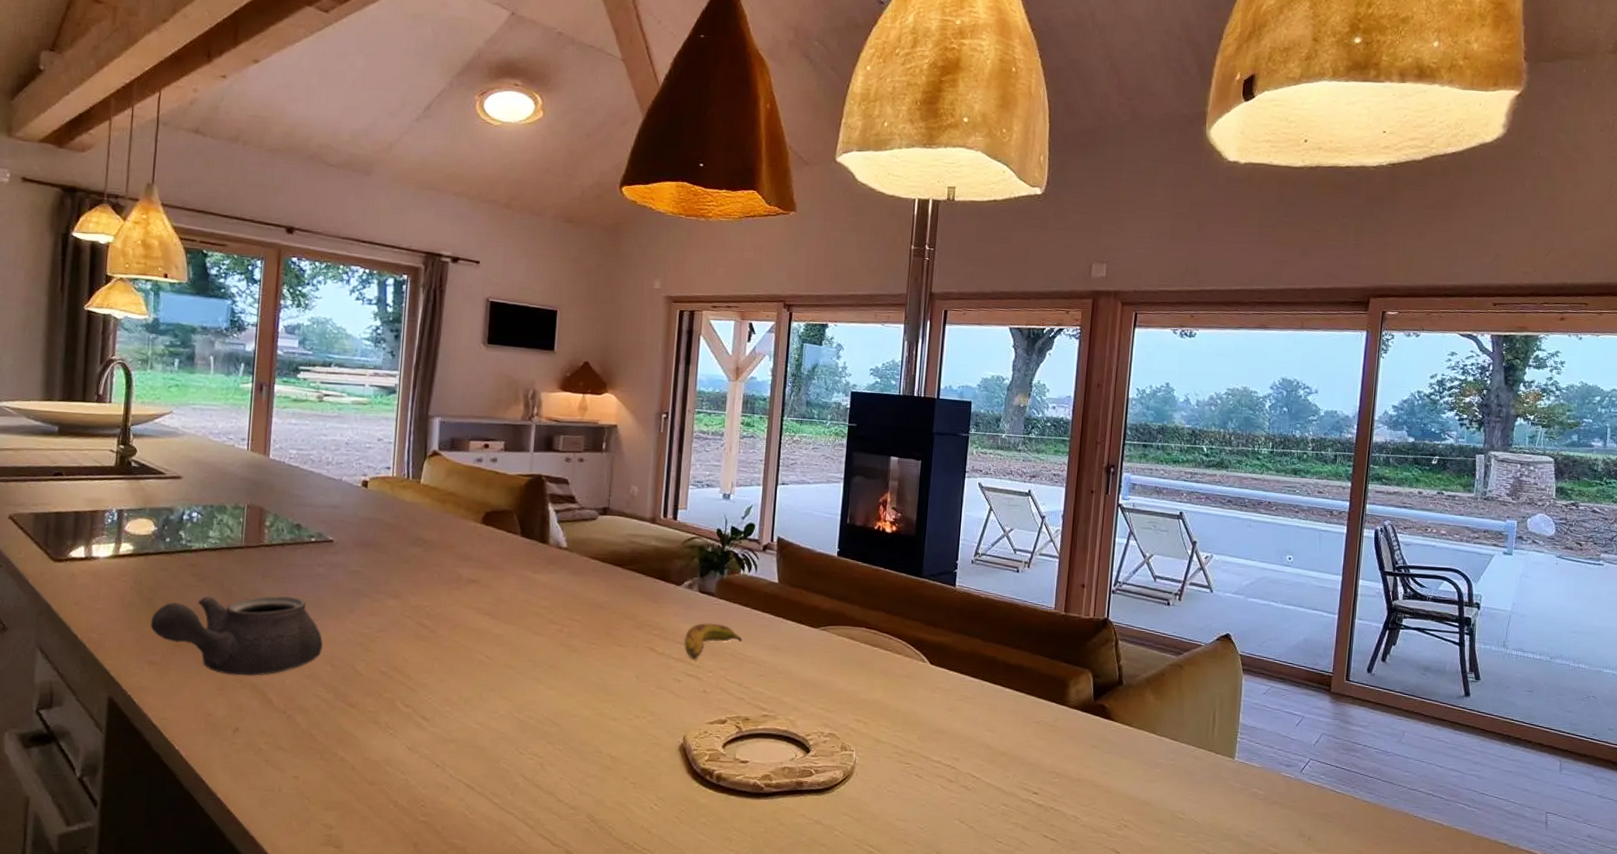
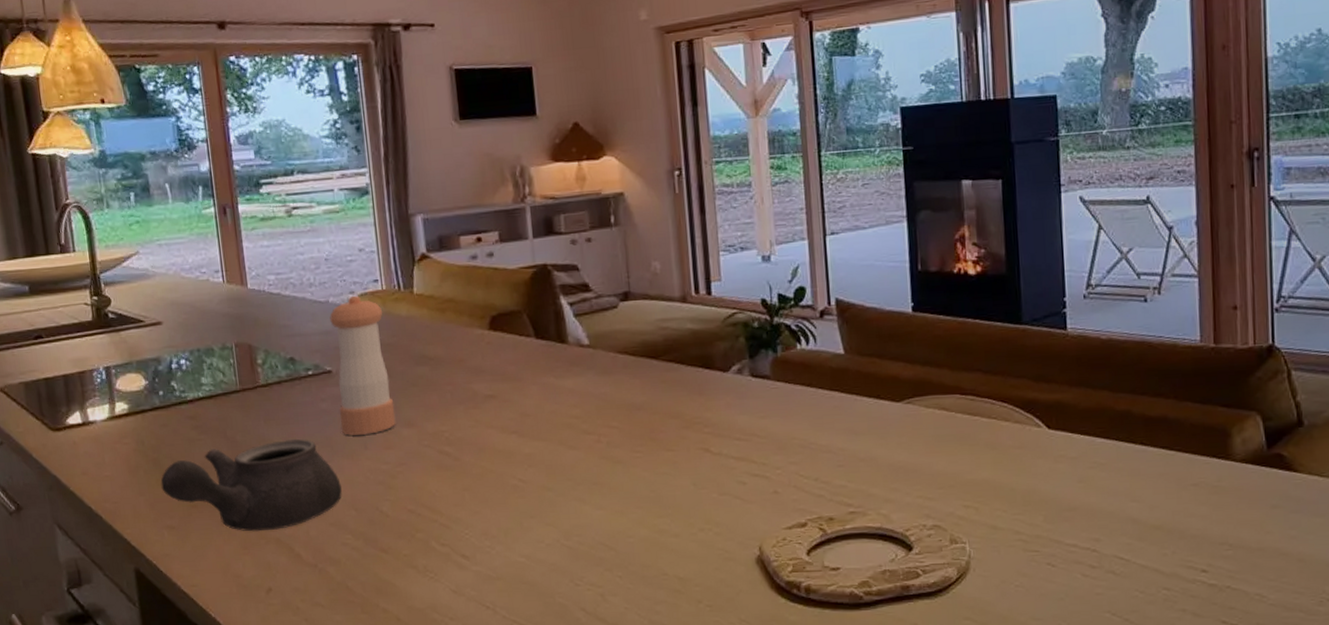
pepper shaker: none [333,478,390,601] -> present [330,295,396,436]
banana: present [684,623,743,660] -> none [742,411,812,457]

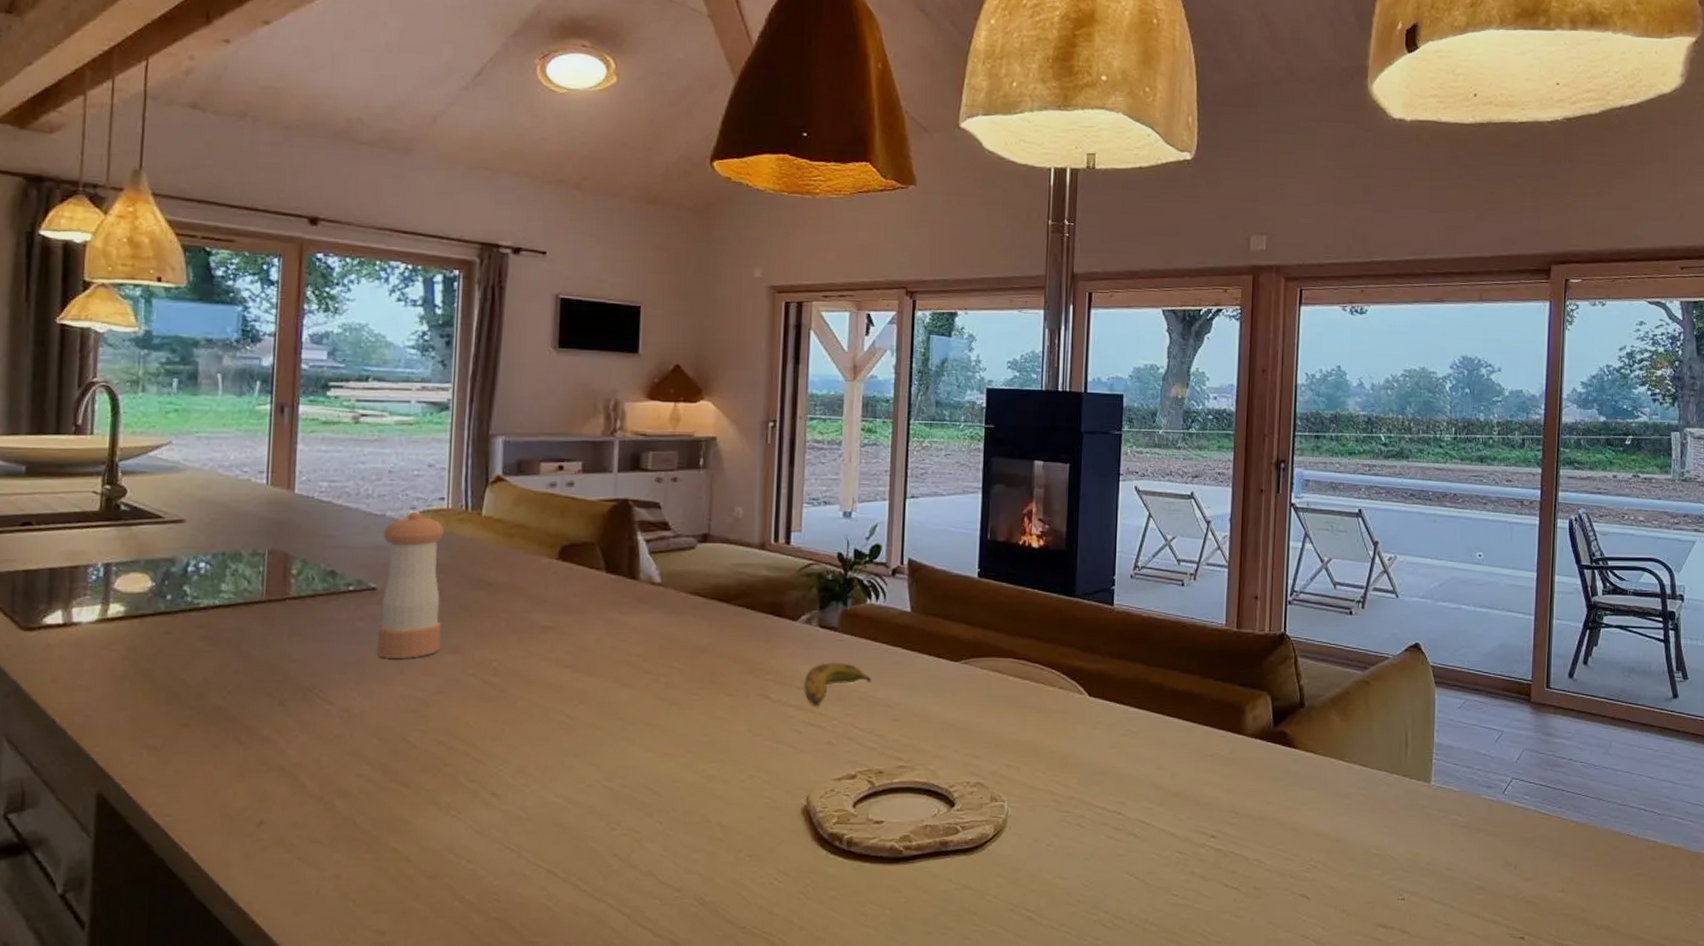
teapot: present [160,439,342,532] -> none [149,658,367,757]
banana: none [742,411,812,457] -> present [803,662,872,707]

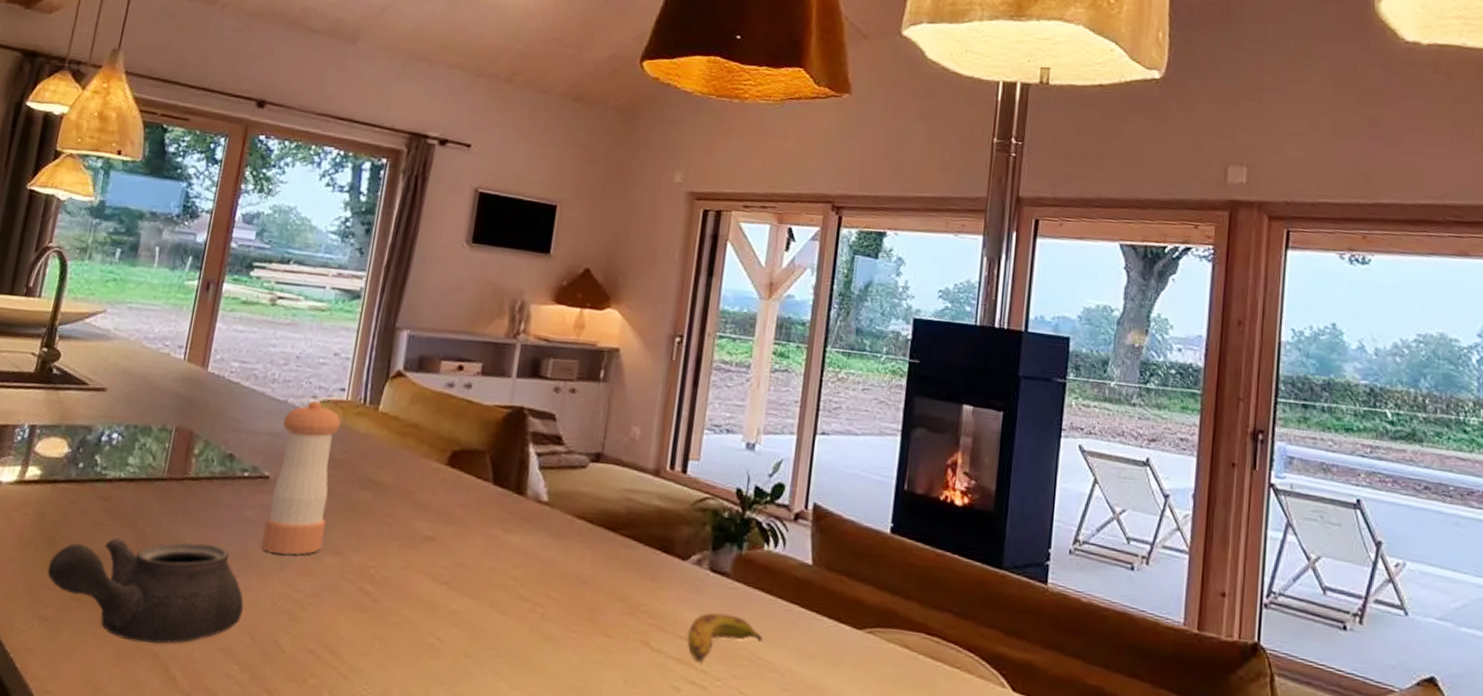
teapot: none [149,658,367,757] -> present [47,538,244,644]

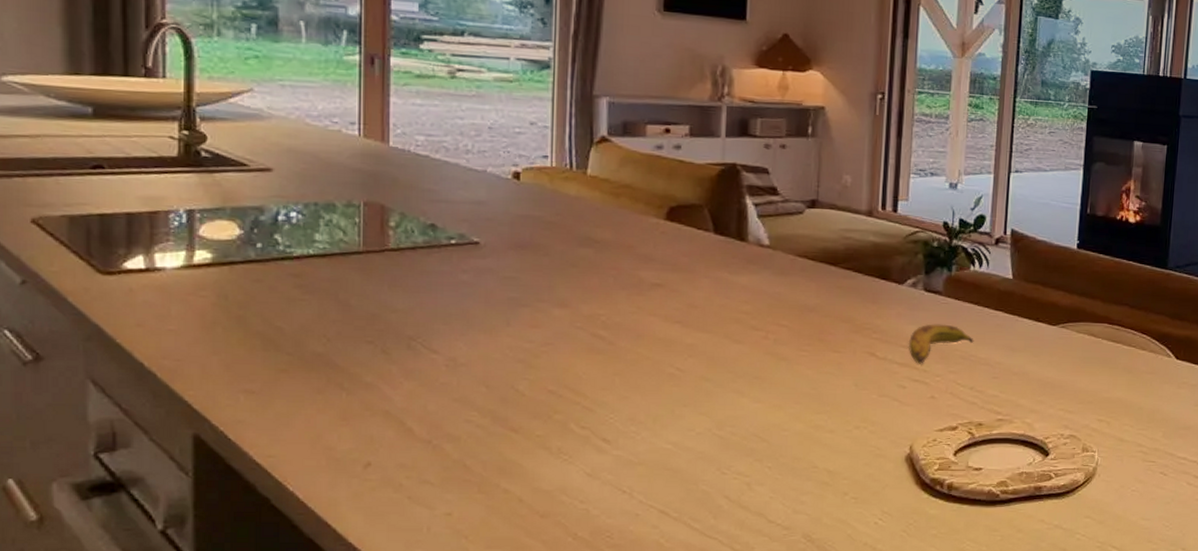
teapot: present [47,538,244,644] -> none [243,309,473,403]
pepper shaker: present [261,400,341,555] -> none [482,168,549,311]

